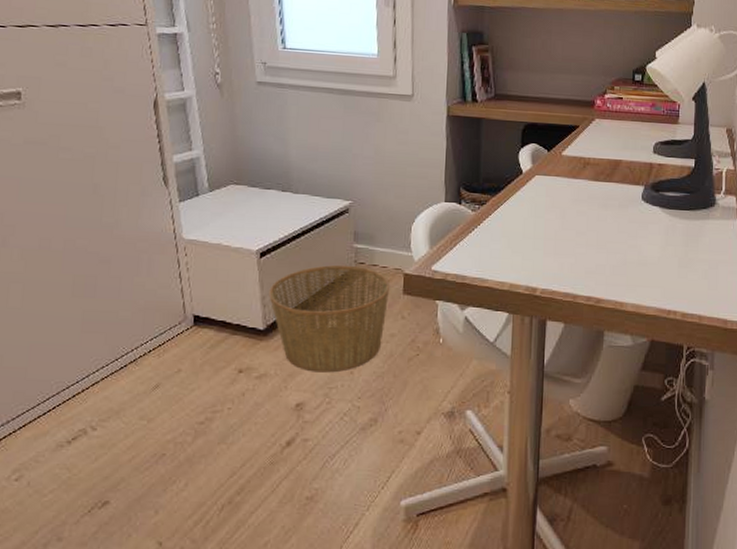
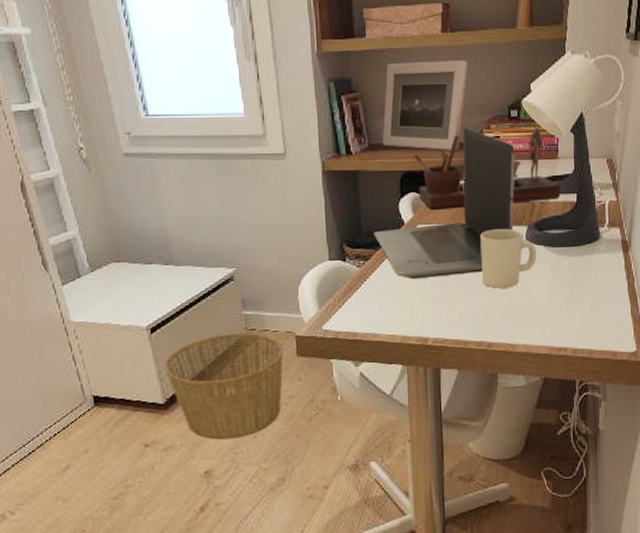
laptop computer: none [492,86,637,229] -> present [374,127,515,280]
picture frame: none [507,21,597,107] -> present [382,61,468,150]
desk organizer: none [537,92,680,163] -> present [413,127,561,211]
mug: none [595,186,651,245] -> present [480,229,537,288]

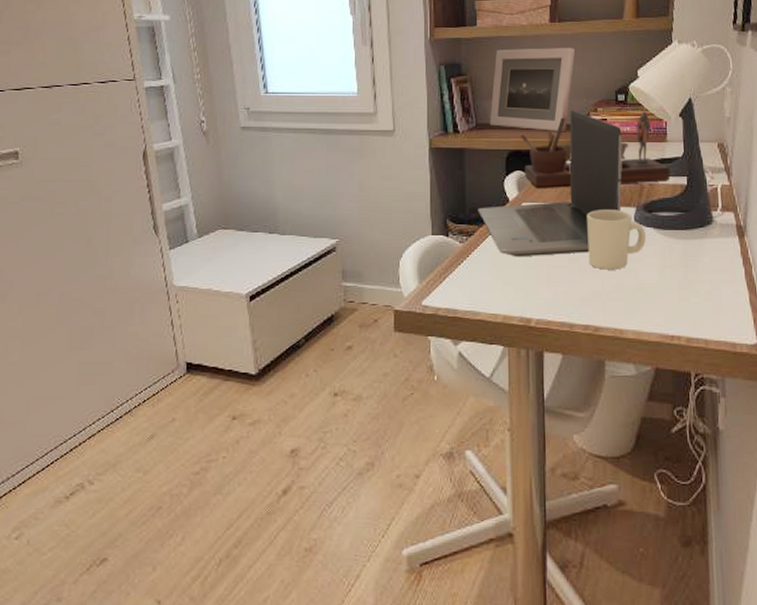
basket: present [164,332,284,440] -> none [260,304,381,416]

